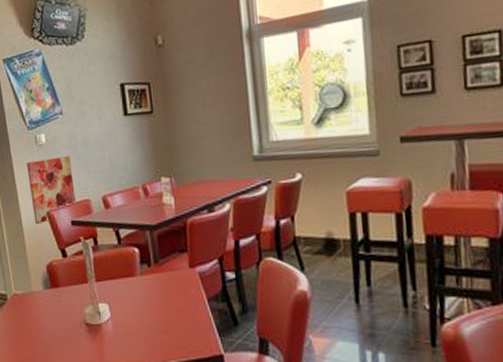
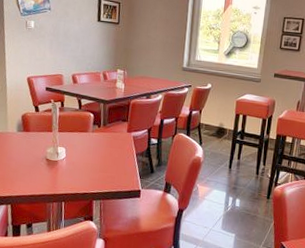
wall art: present [27,155,77,224] -> none [16,39,52,85]

